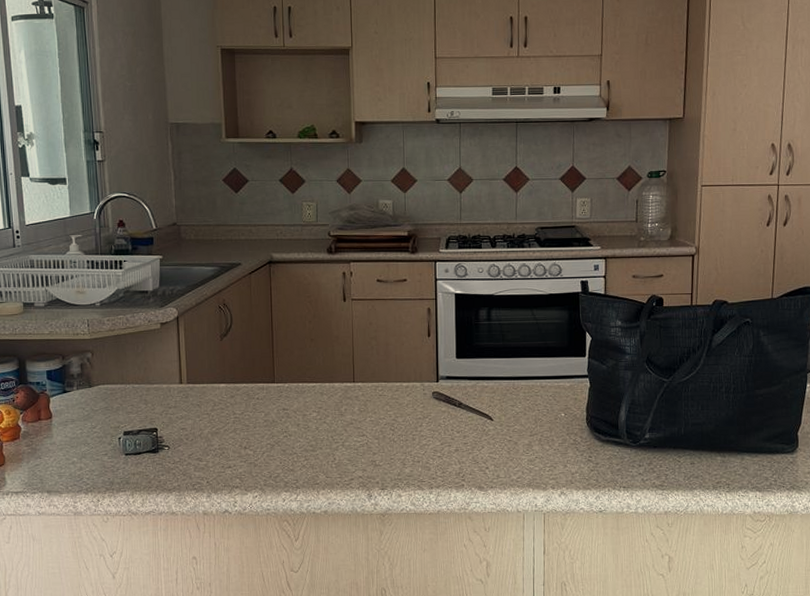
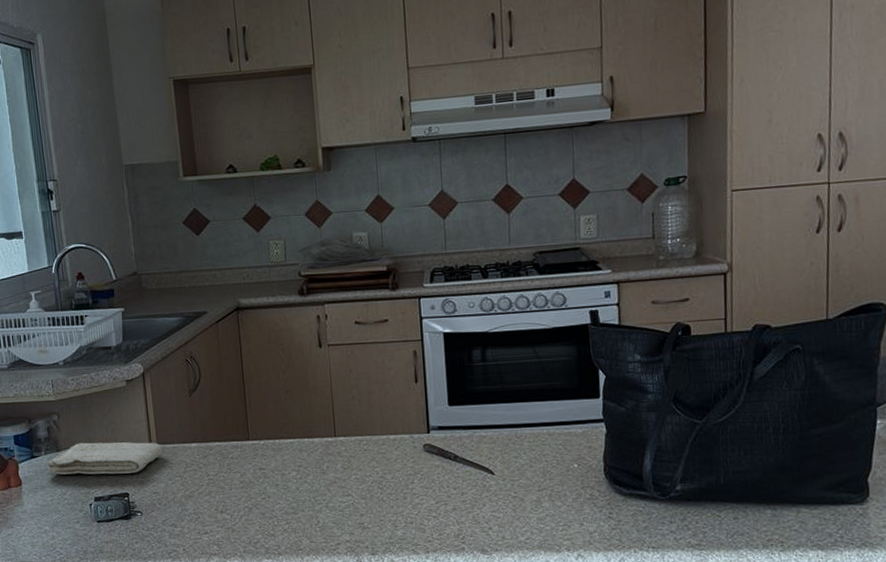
washcloth: none [78,379,192,410] -> present [47,442,163,475]

